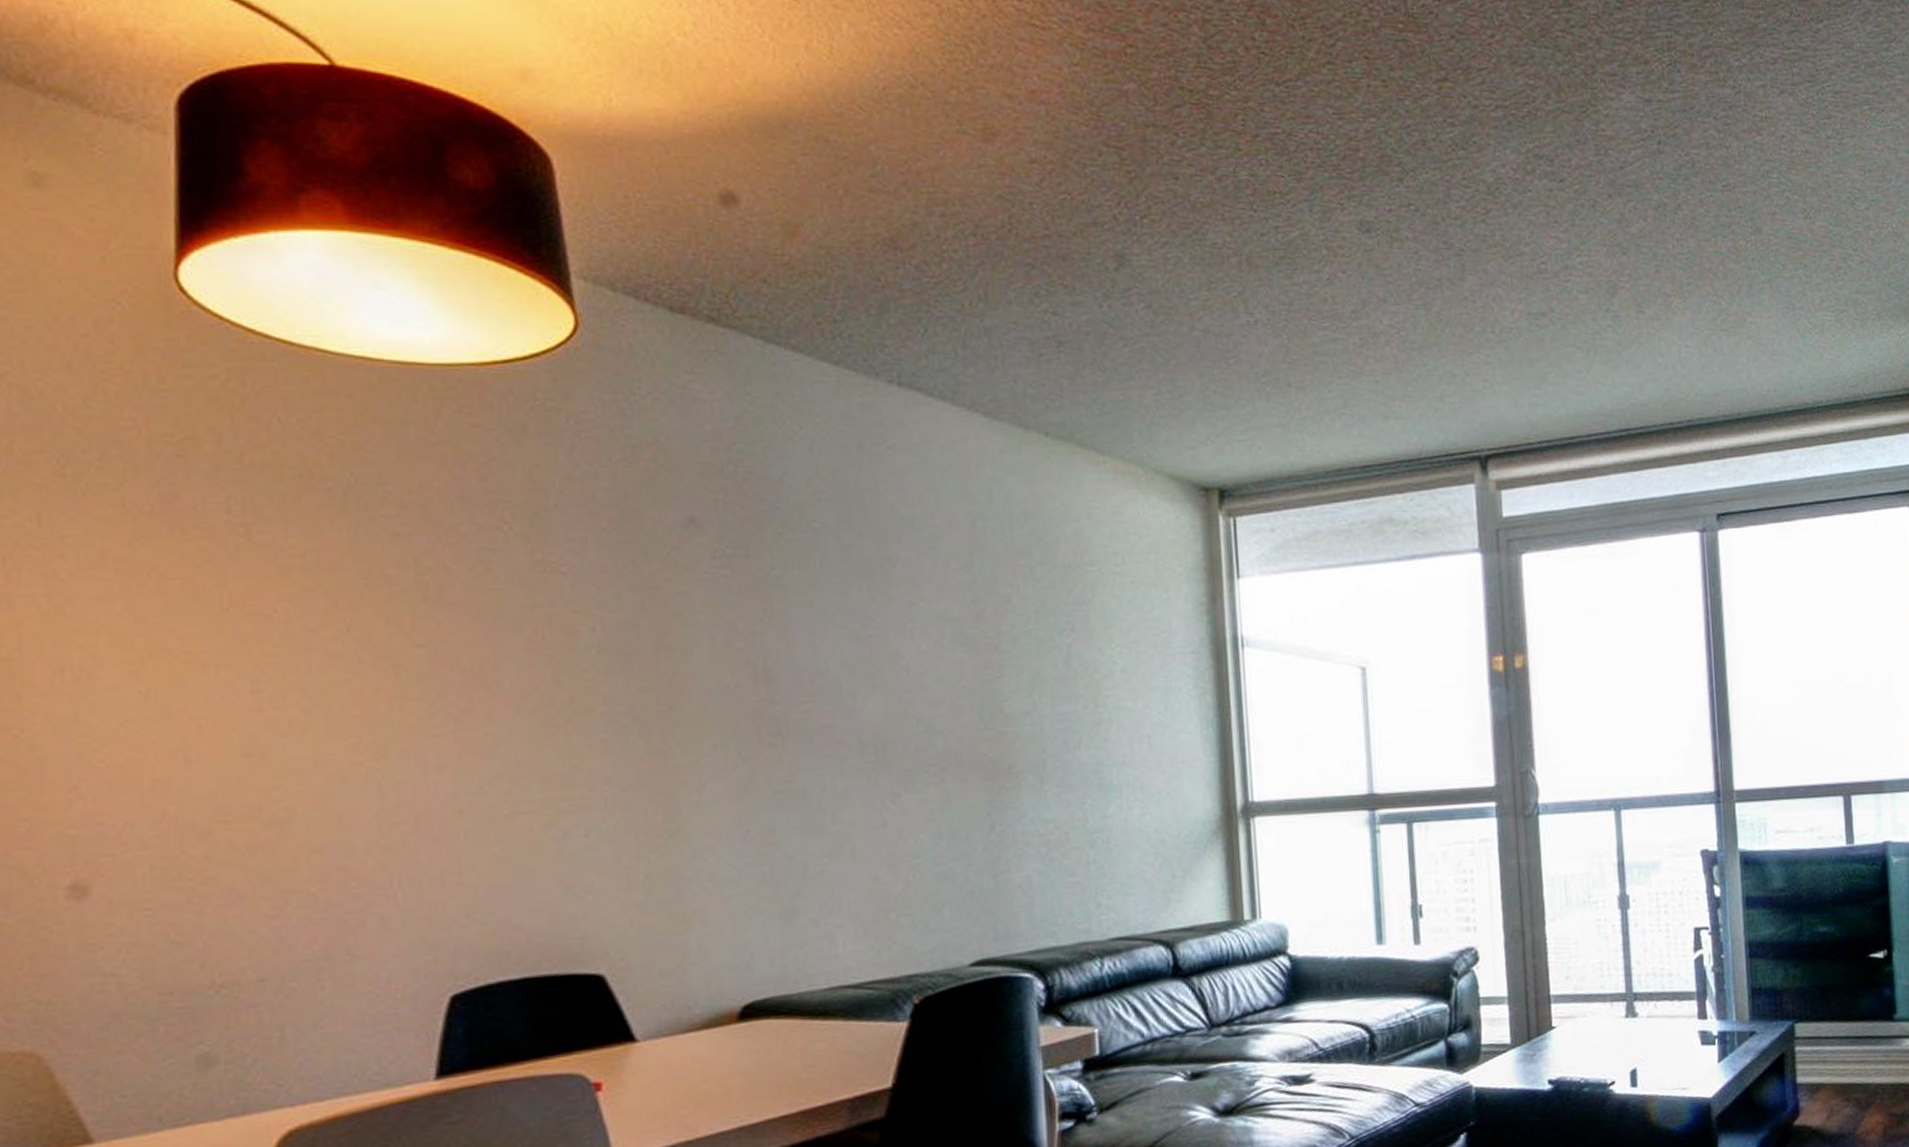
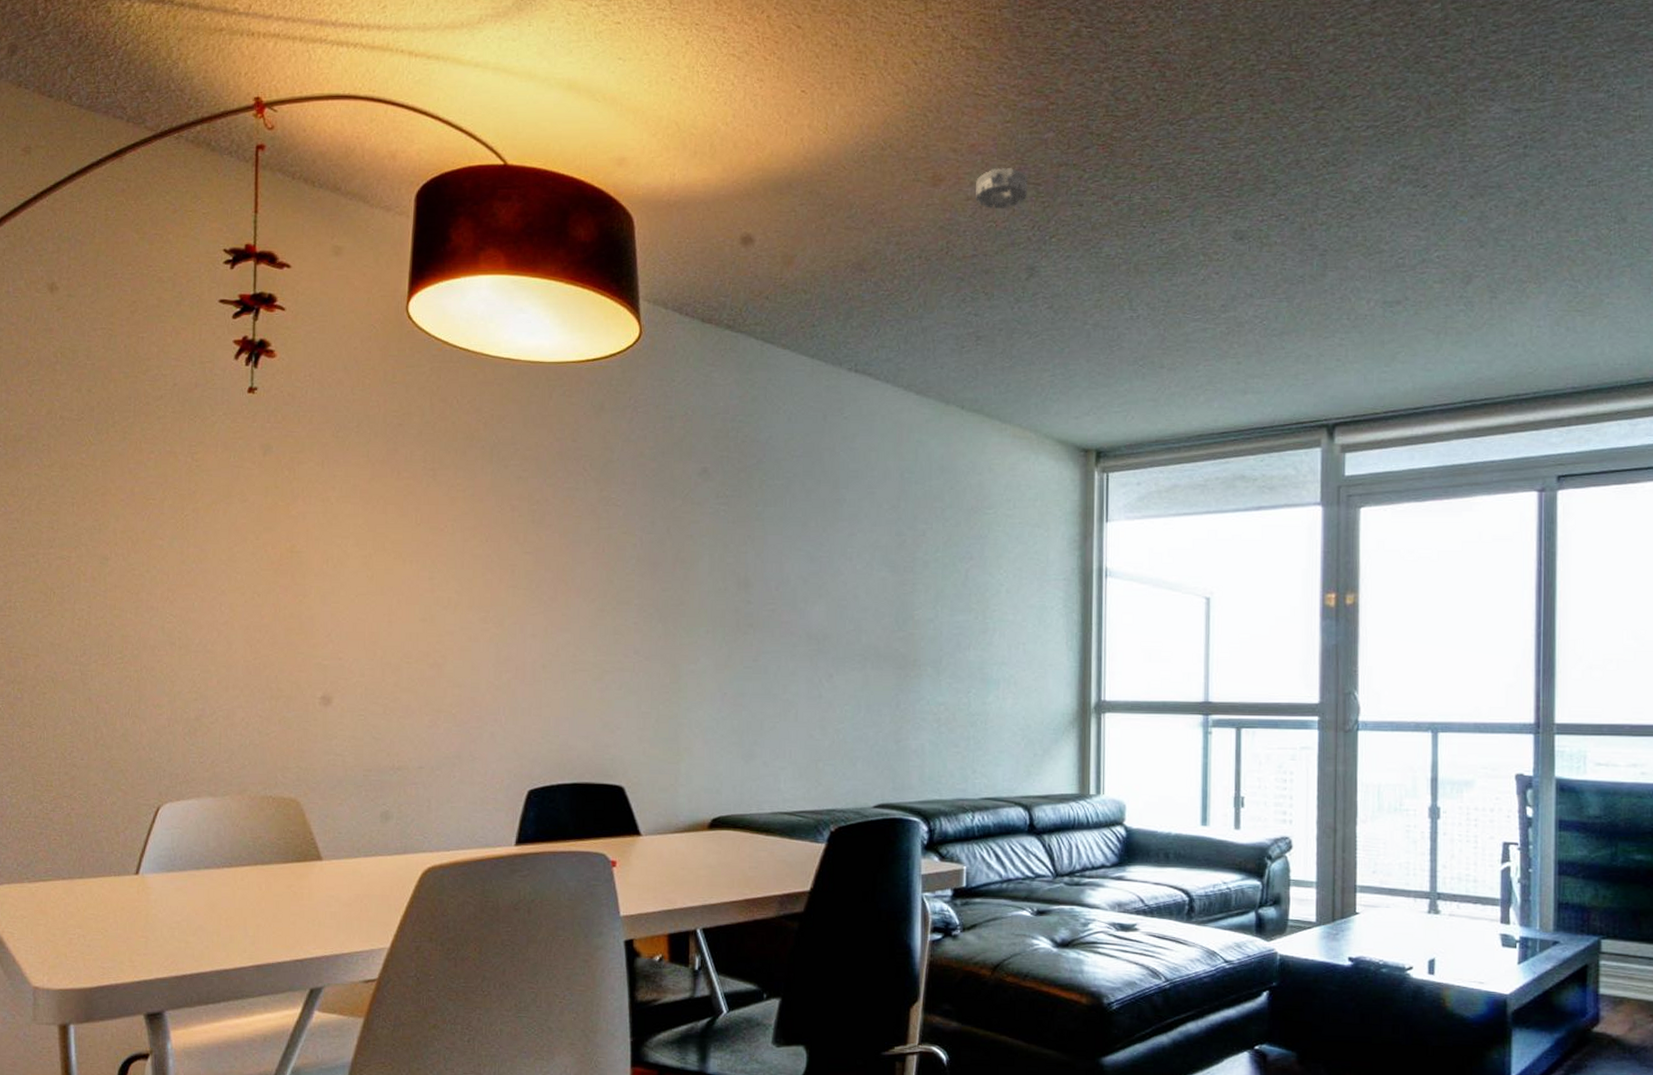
smoke detector: none [1041,123,1108,178] -> present [974,167,1027,210]

